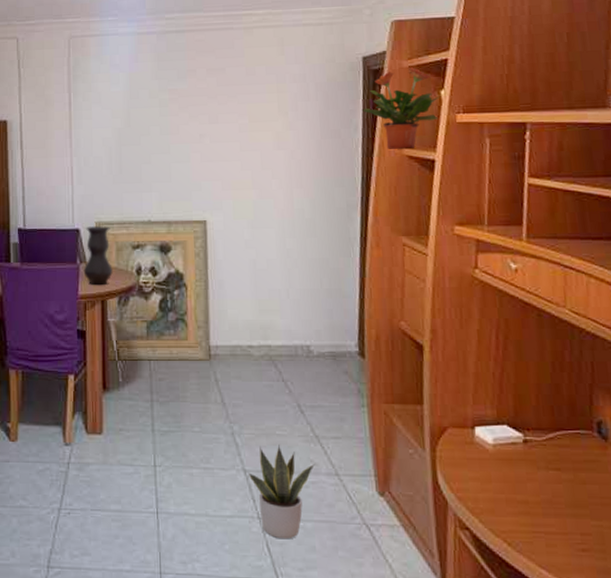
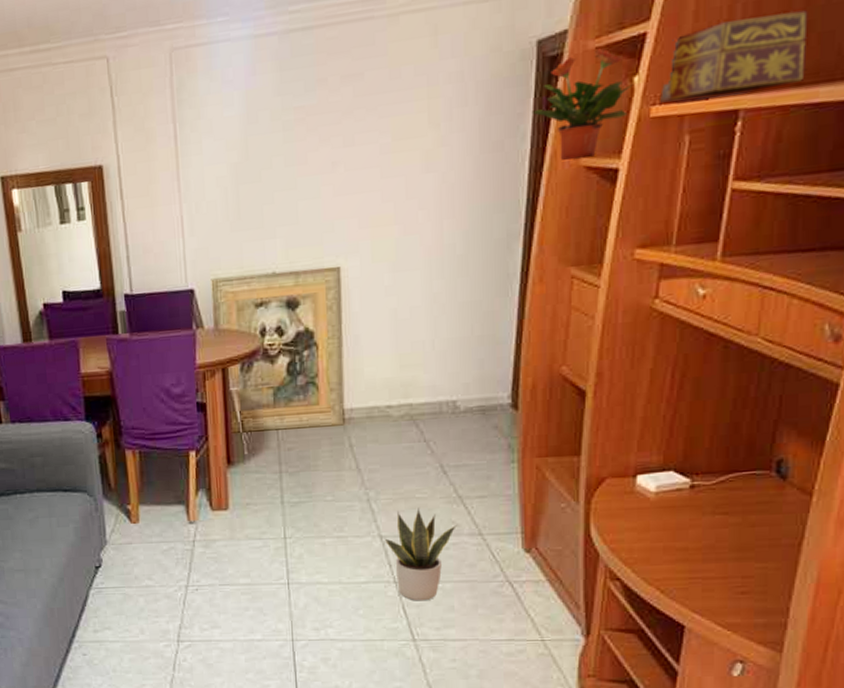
vase: present [83,225,113,285] -> none [200,283,234,352]
decorative box: none [463,54,574,113] -> present [660,10,808,103]

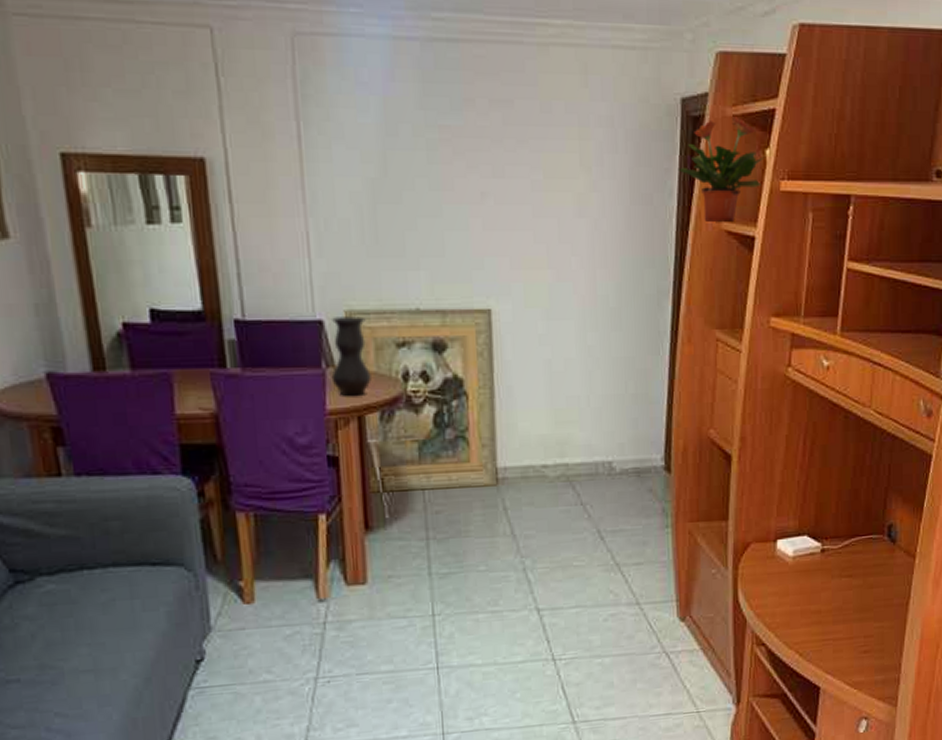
vase: none [200,283,234,352] -> present [330,315,371,396]
potted plant: present [384,508,458,601] -> none [541,577,616,679]
decorative box: present [660,10,808,103] -> none [788,111,900,181]

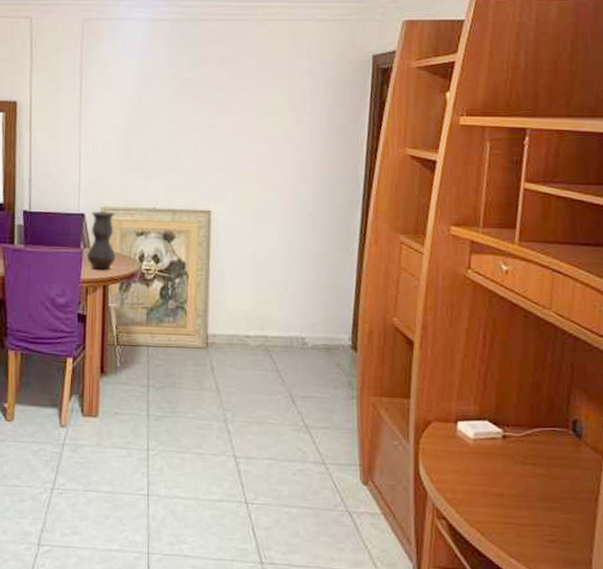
potted plant: present [677,117,765,223] -> none [368,68,446,150]

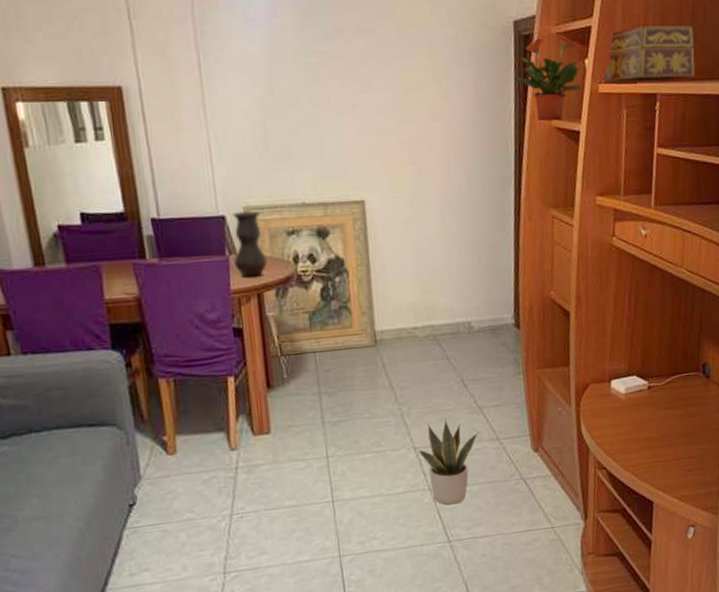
potted plant: none [238,433,304,524] -> present [417,419,479,505]
potted plant: none [368,68,446,150] -> present [513,34,585,121]
decorative box: none [467,61,574,117] -> present [604,24,696,83]

